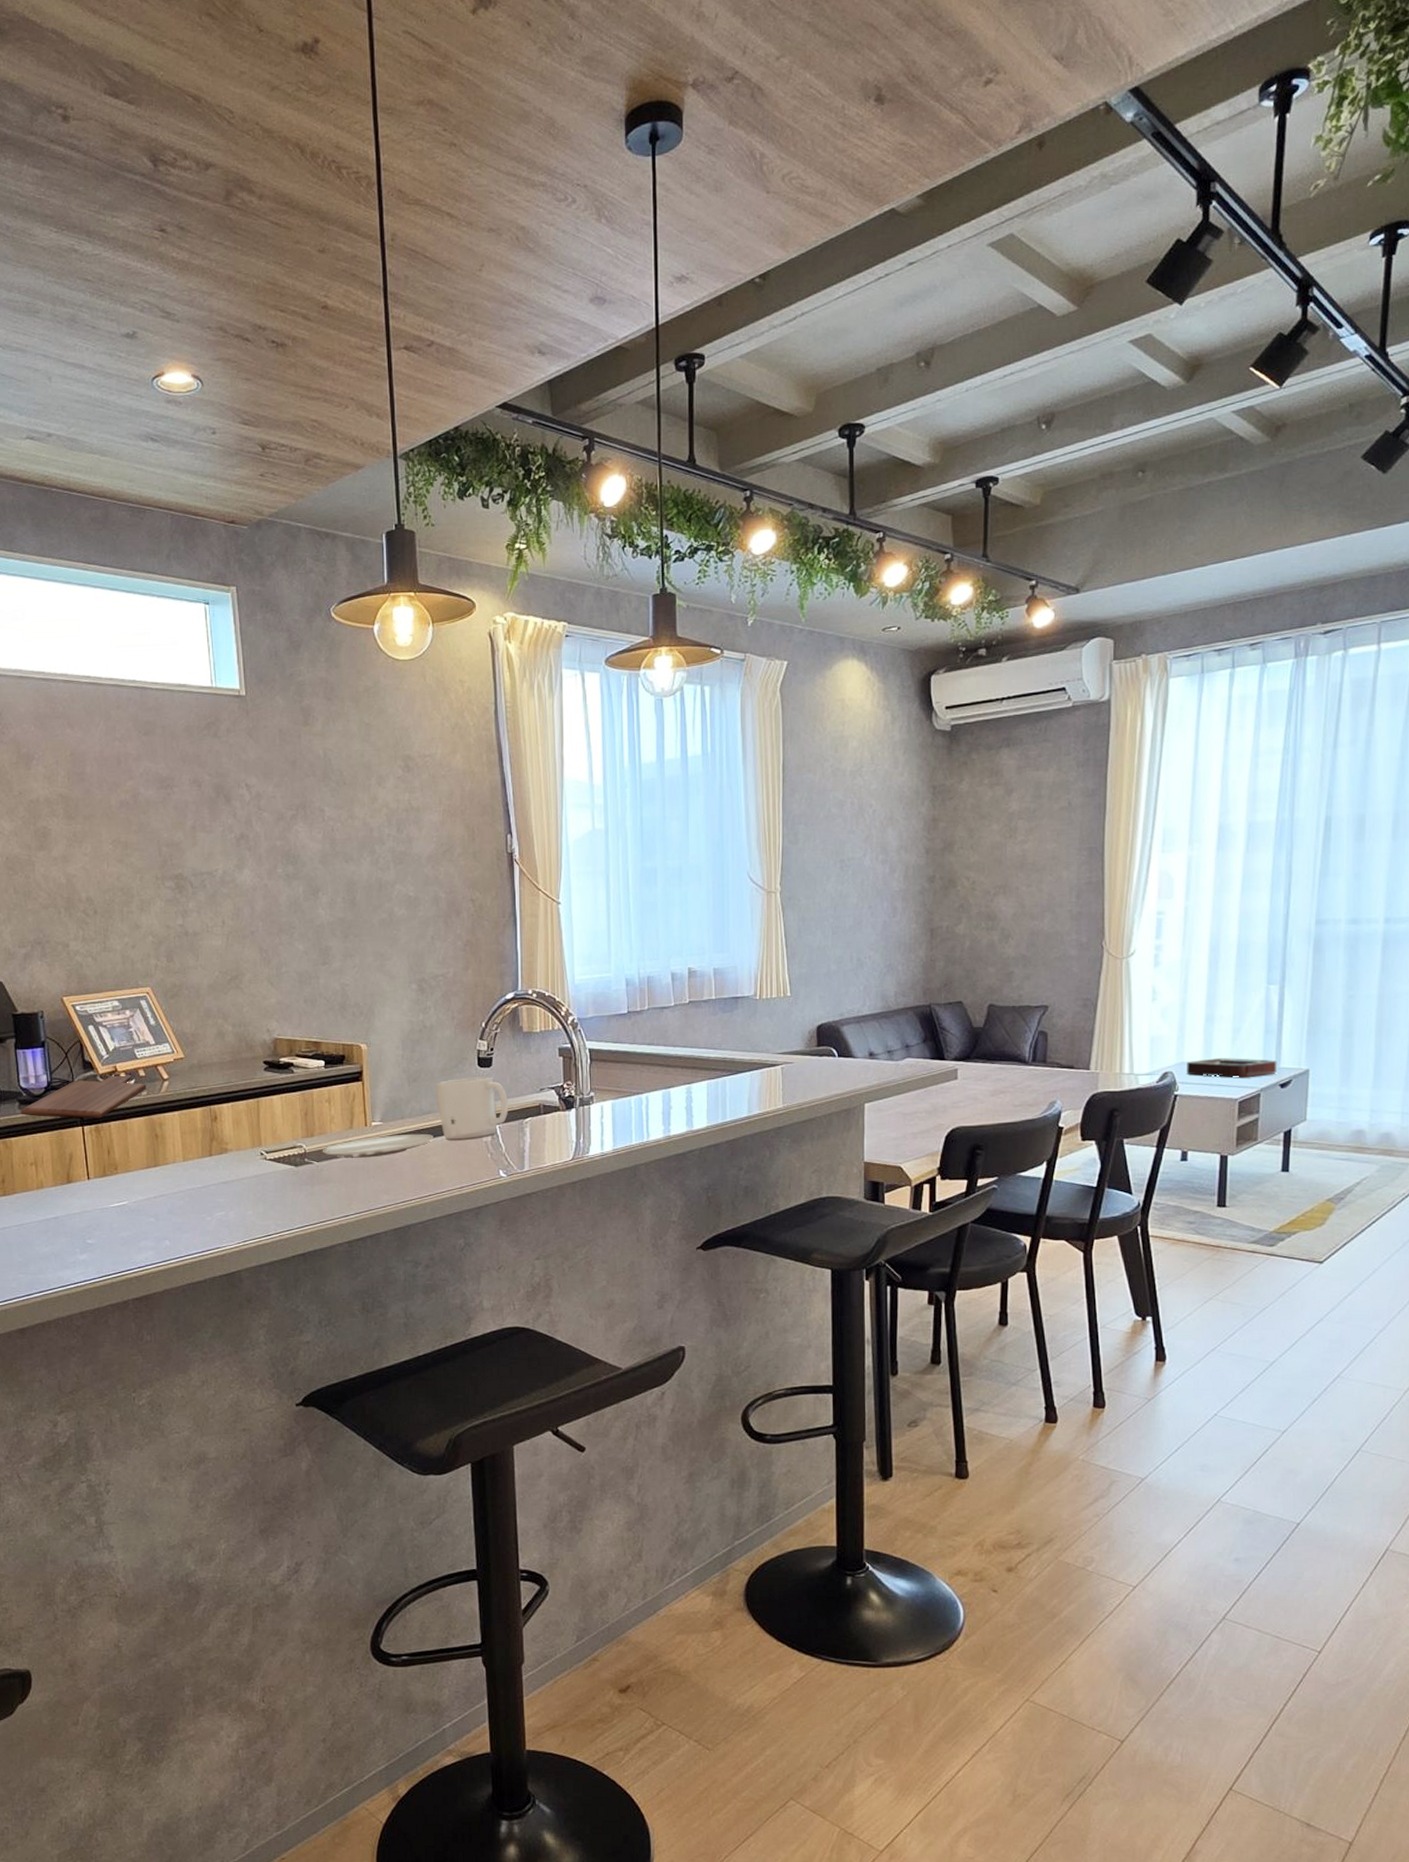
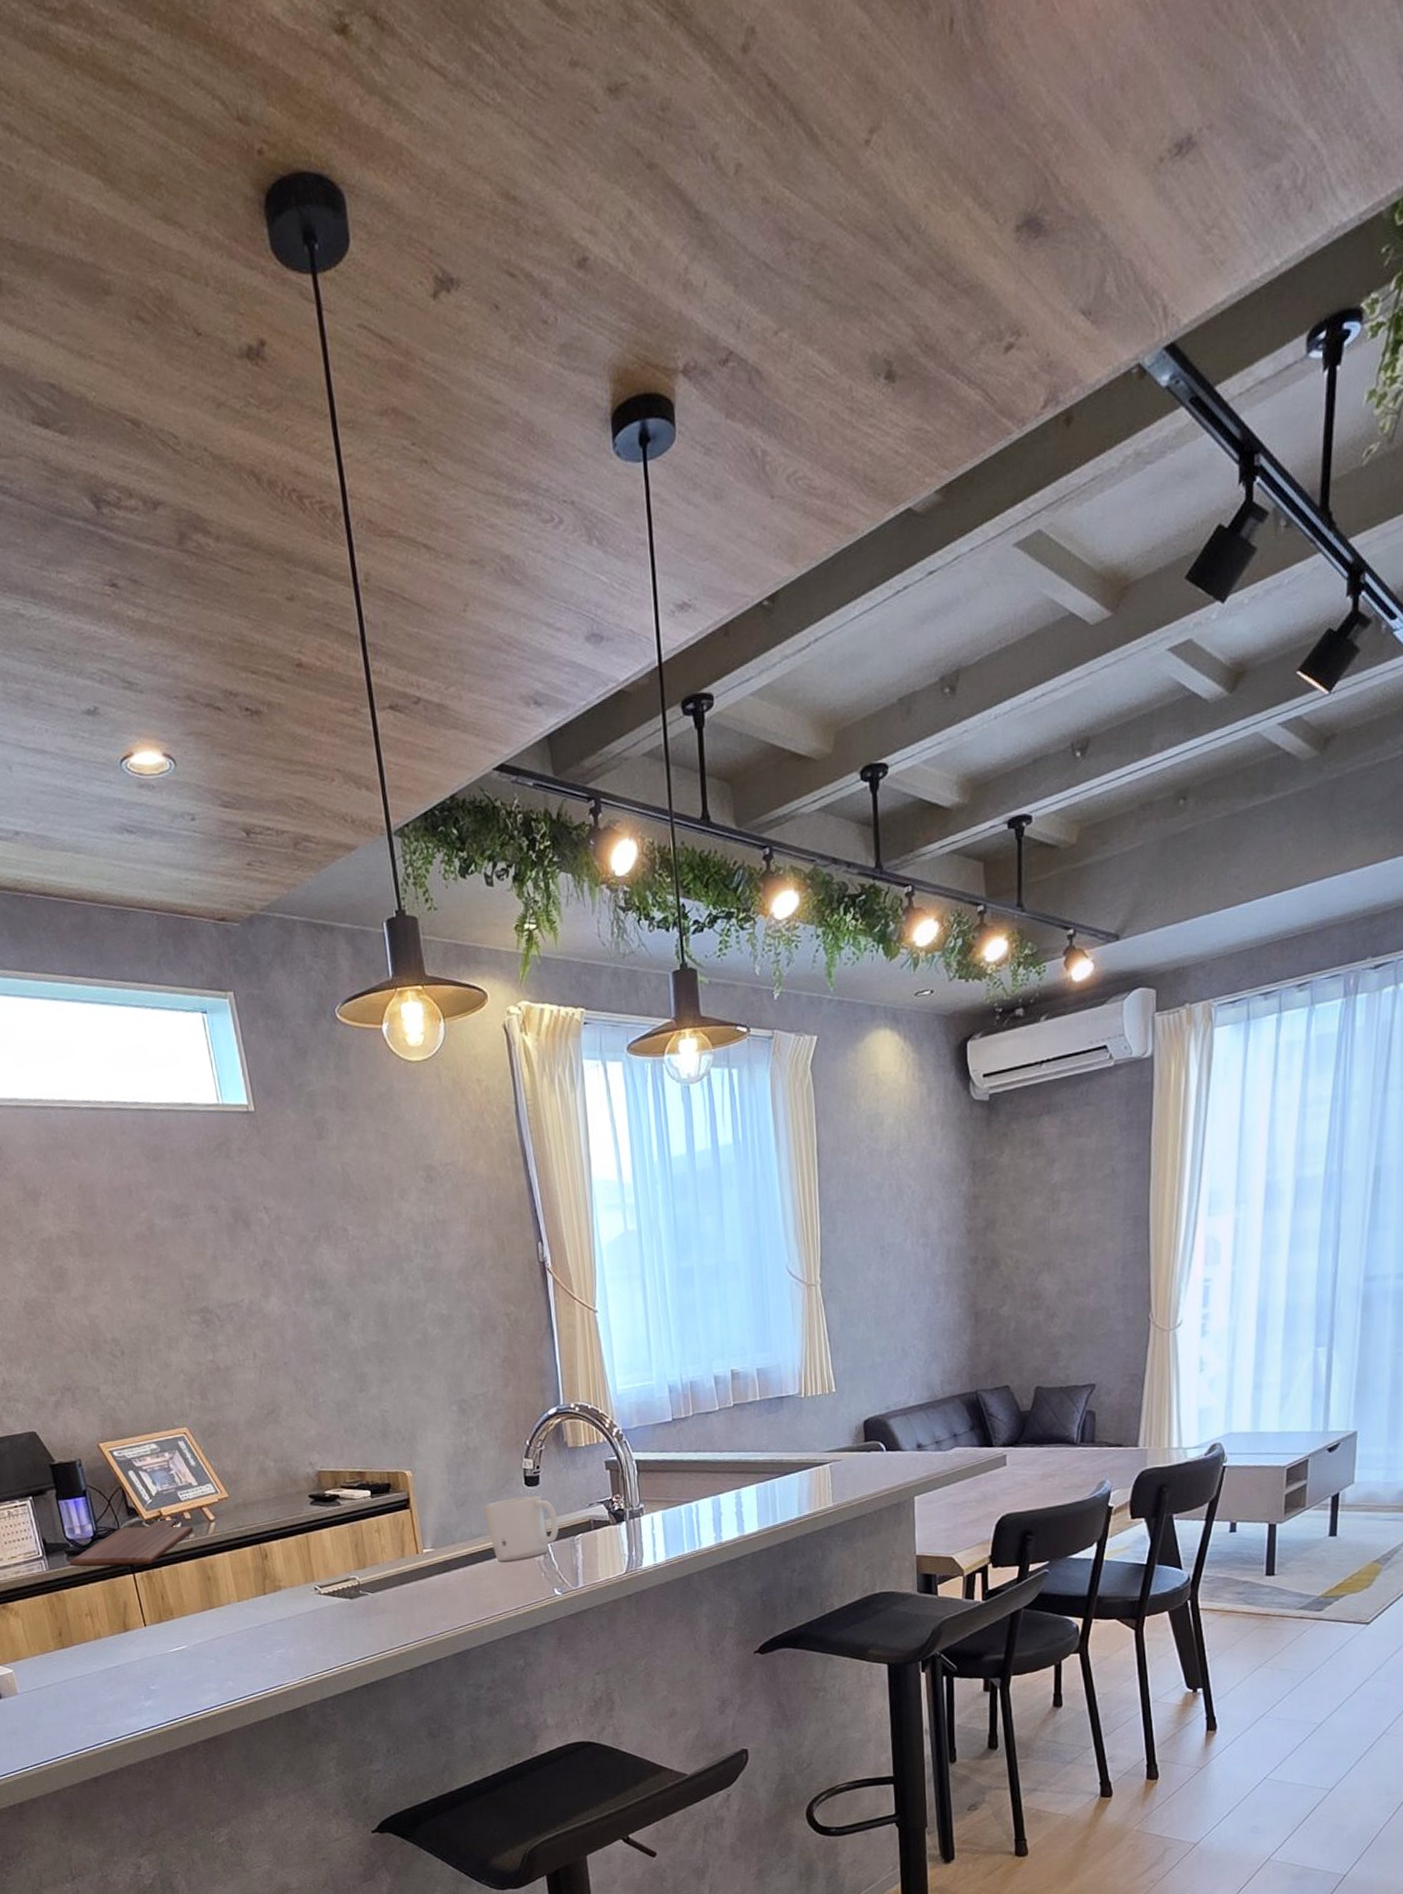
plate: present [322,1133,433,1158] -> none [375,1557,486,1587]
decorative tray: present [1186,1058,1277,1077] -> none [1234,1424,1325,1445]

